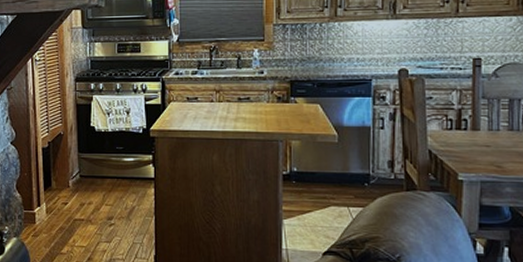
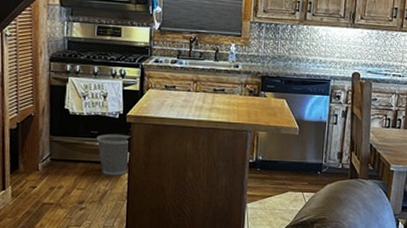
wastebasket: none [122,149,156,191] -> present [96,133,131,176]

